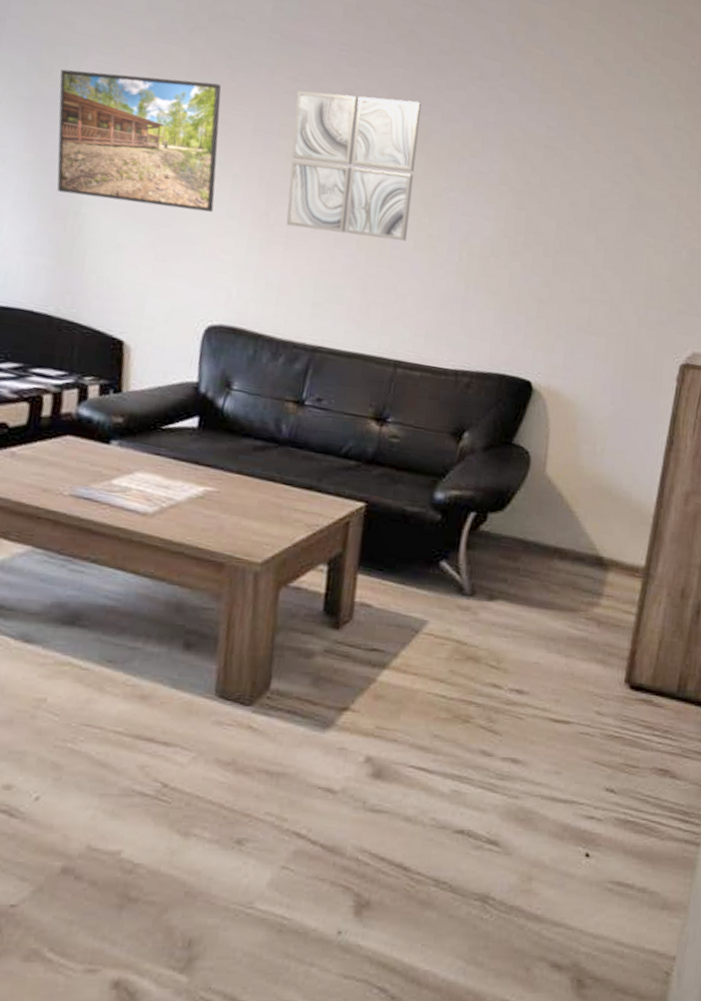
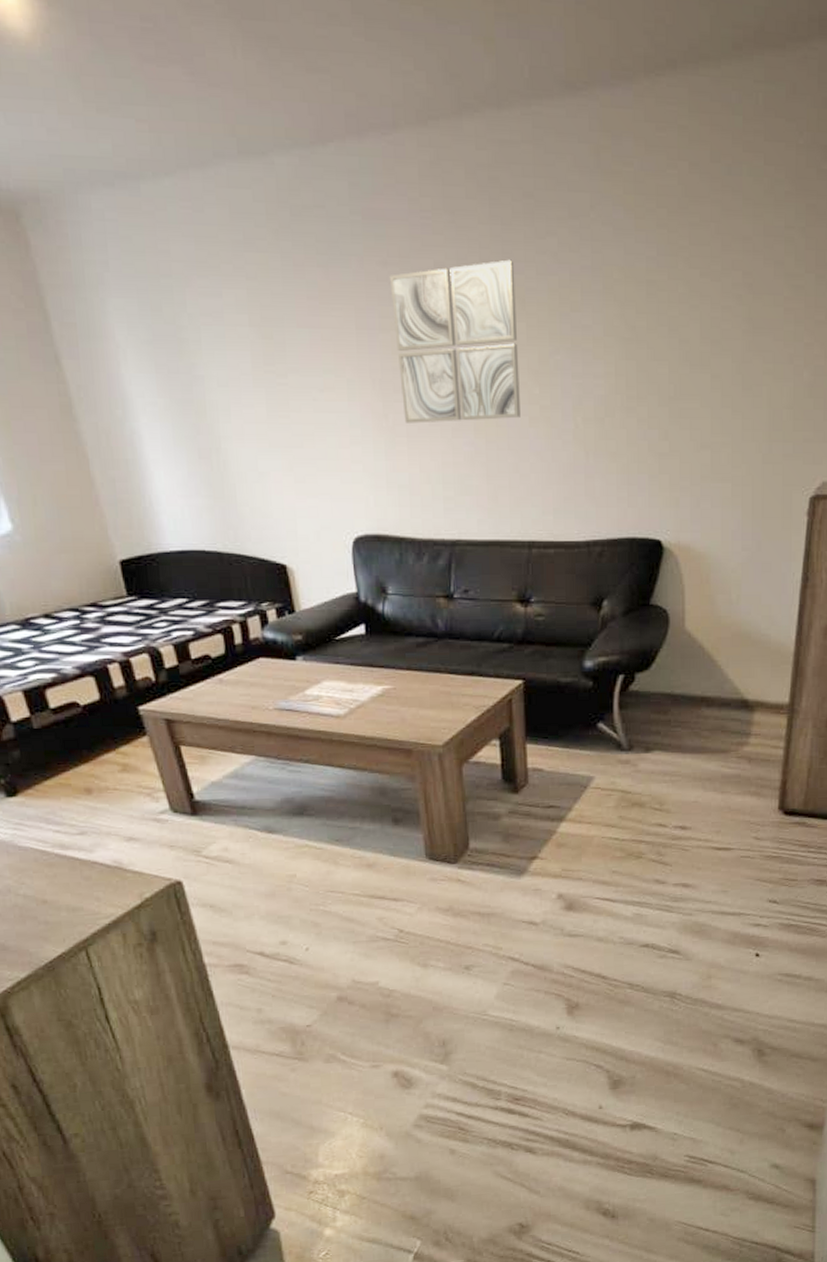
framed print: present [56,69,222,212] -> none [168,286,336,431]

